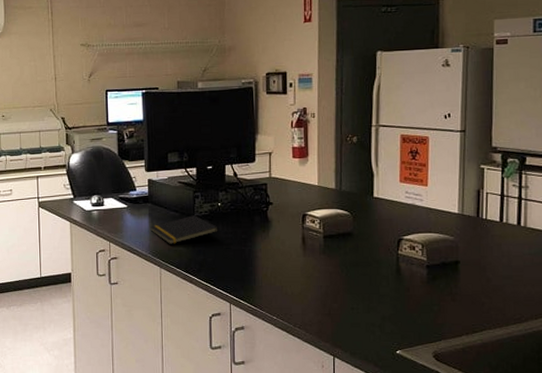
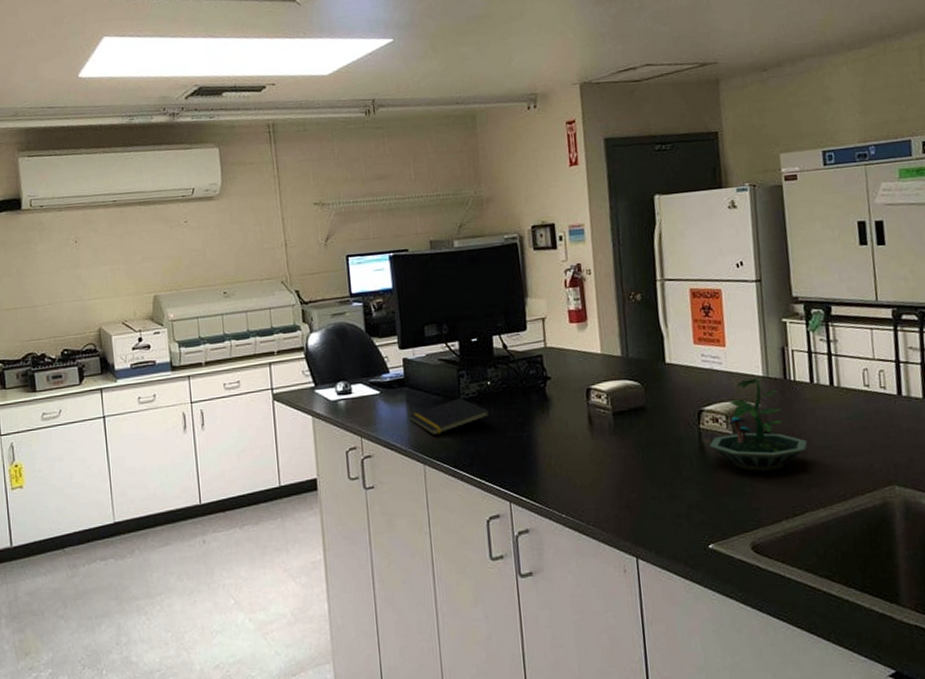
terrarium: none [405,214,492,294] -> present [709,376,808,472]

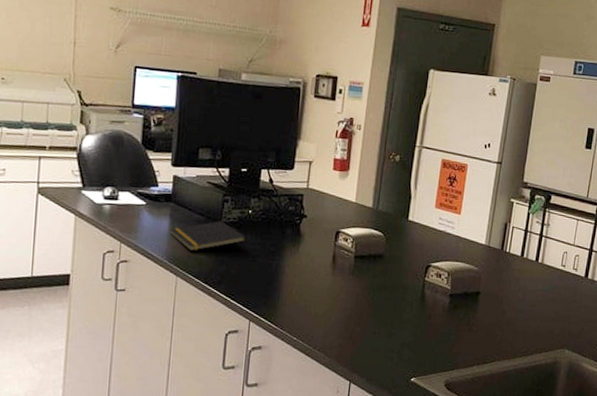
terrarium: present [709,376,808,472] -> none [430,244,508,325]

